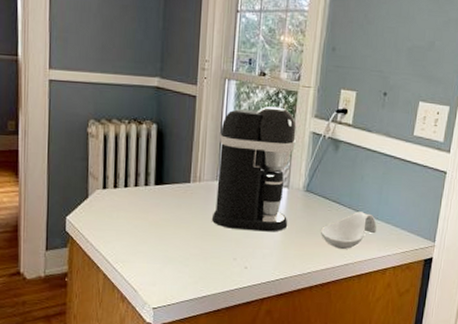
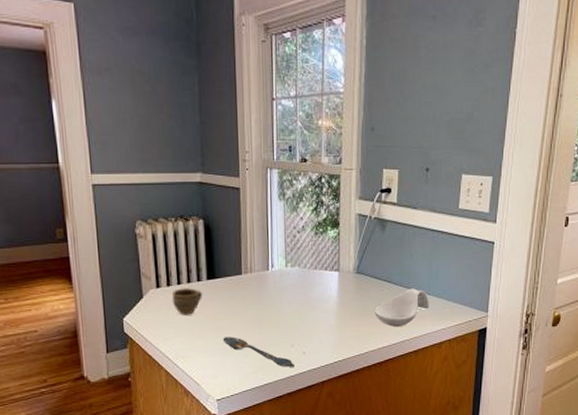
cup: none [117,191,148,219] -> present [171,288,202,315]
spoon: none [165,244,235,282] -> present [223,337,294,368]
coffee maker: present [211,106,297,232] -> none [266,192,342,317]

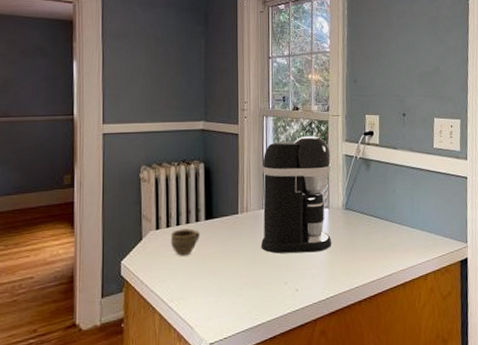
spoon: present [223,337,294,368] -> none [218,276,288,307]
coffee maker: none [266,192,342,317] -> present [260,136,332,254]
spoon rest: present [374,288,430,327] -> none [362,222,414,260]

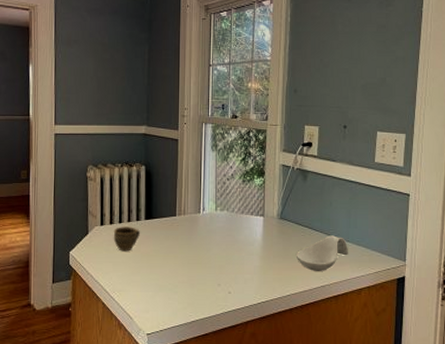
coffee maker: present [260,136,332,254] -> none [196,144,267,258]
spoon rest: none [362,222,414,260] -> present [295,235,349,271]

